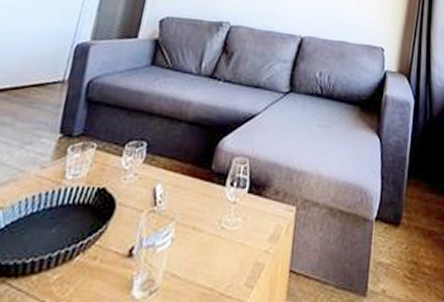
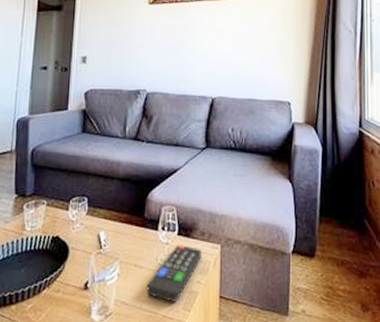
remote control: none [203,205,275,276] -> present [146,245,203,302]

